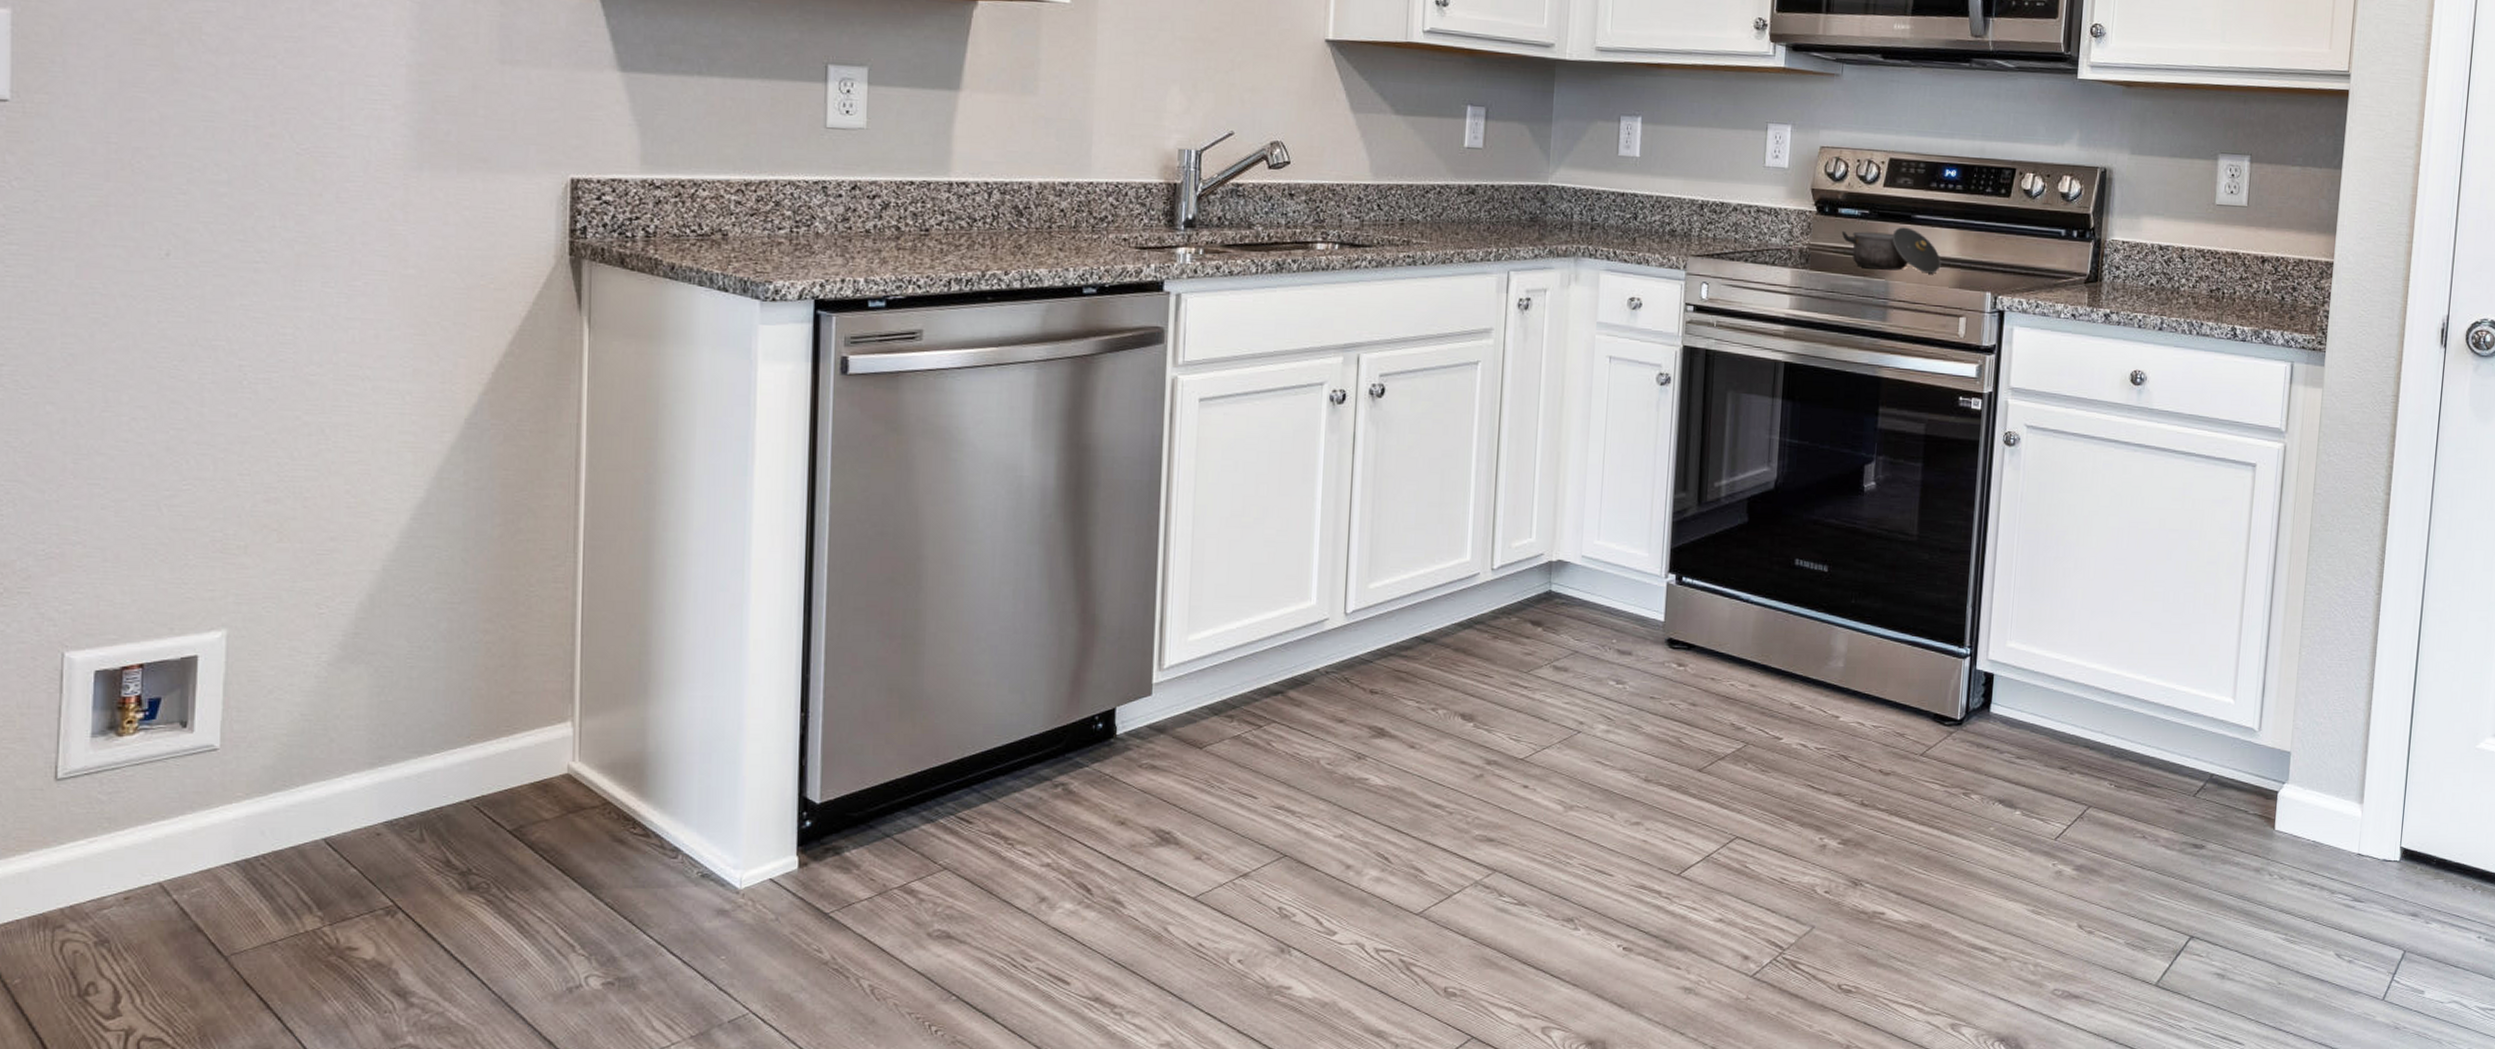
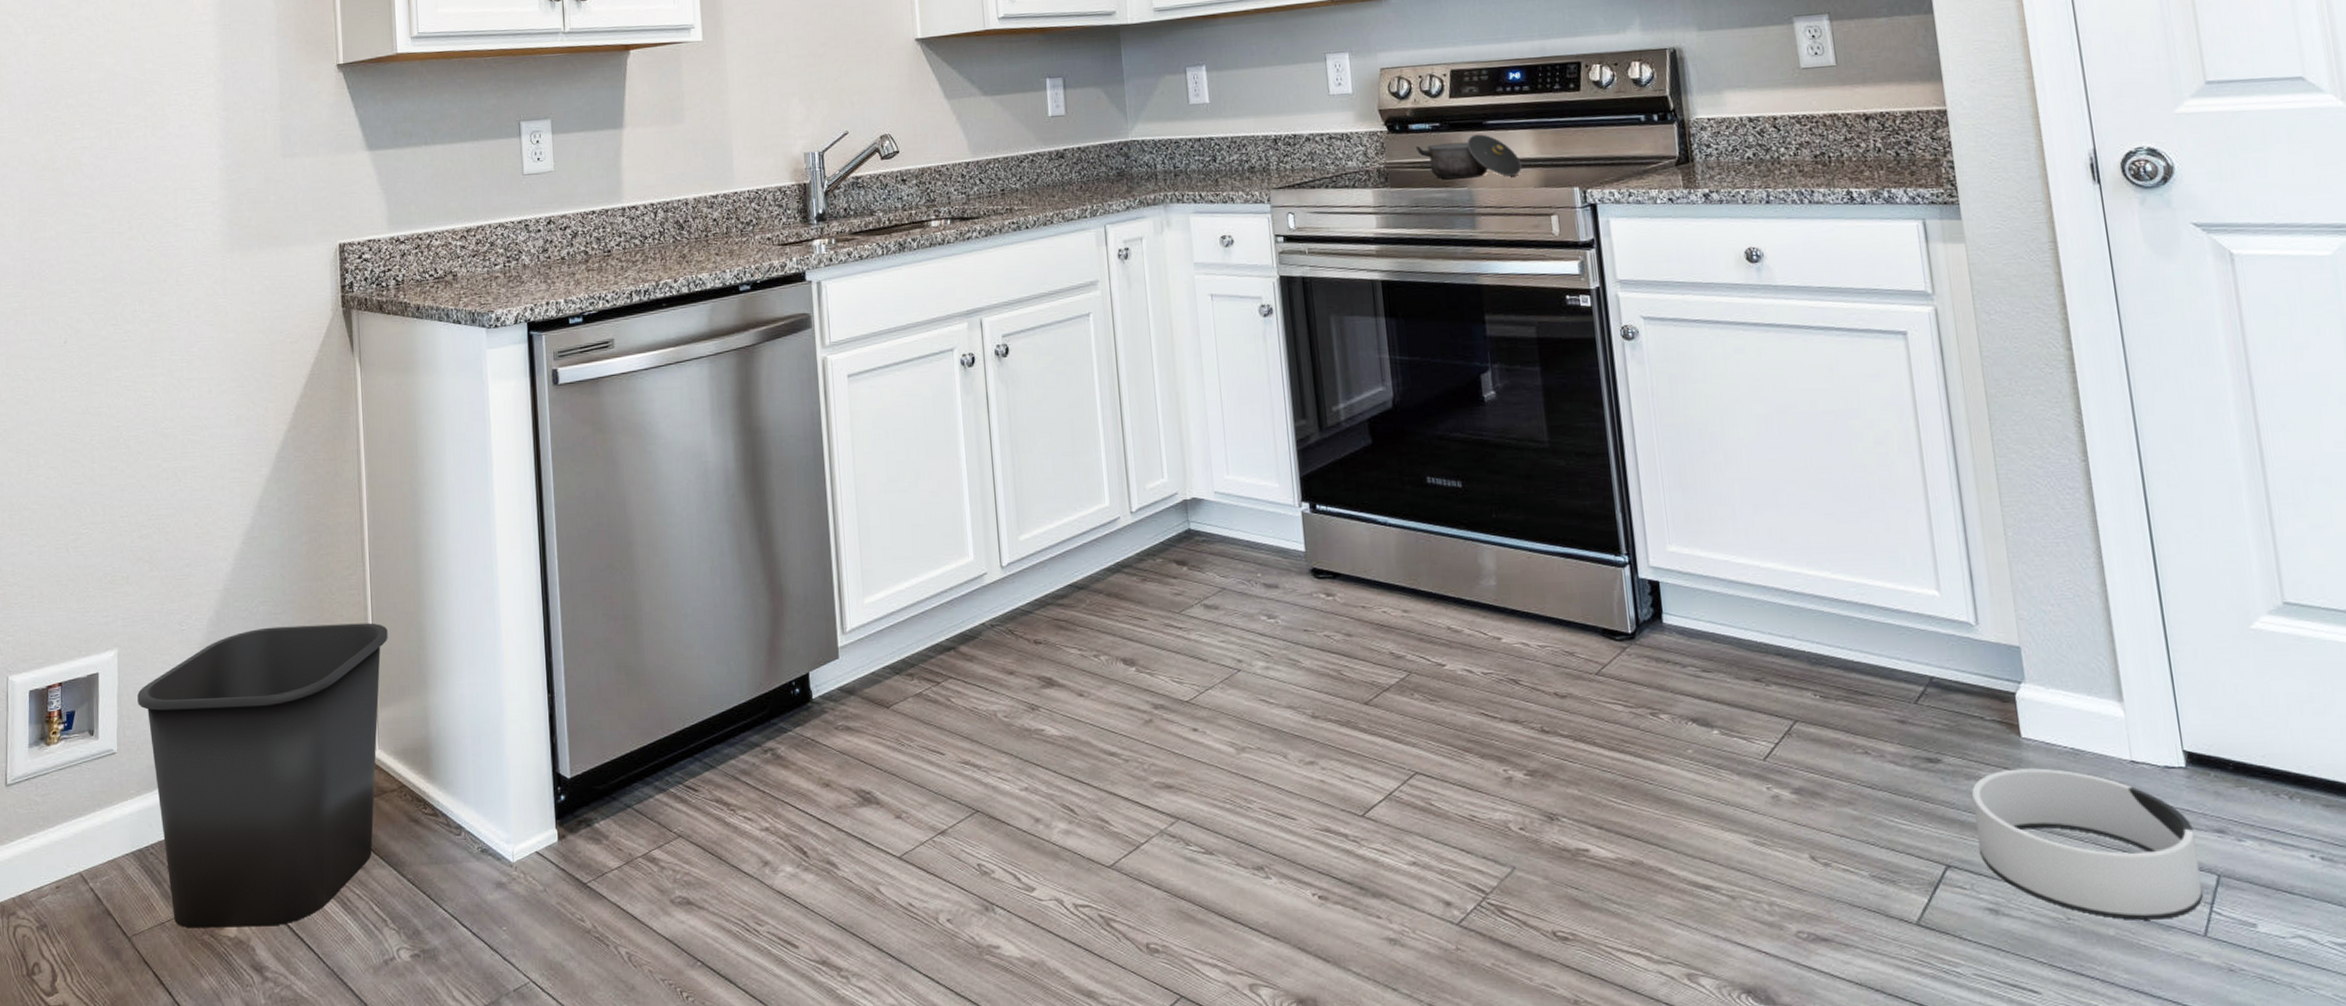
waste bin: none [252,618,602,949] -> present [137,623,388,928]
pet bowl: none [2220,856,2394,986] -> present [1972,768,2203,920]

